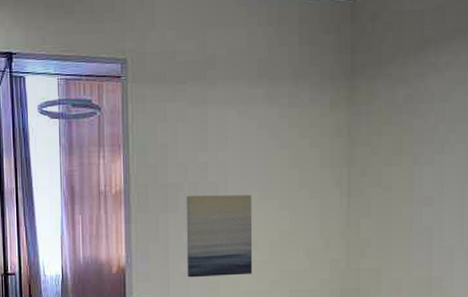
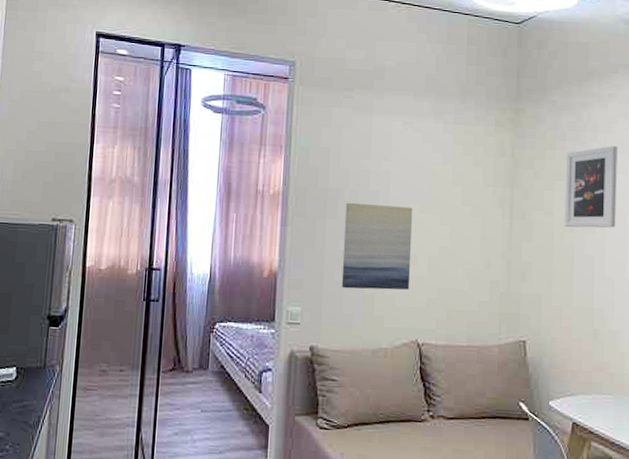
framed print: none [402,115,455,200] -> present [564,146,617,228]

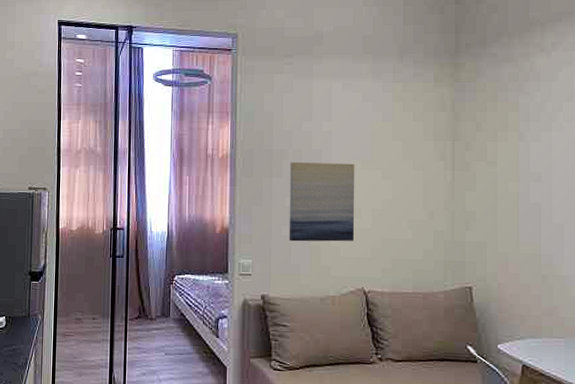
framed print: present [564,146,617,228] -> none [508,94,563,176]

